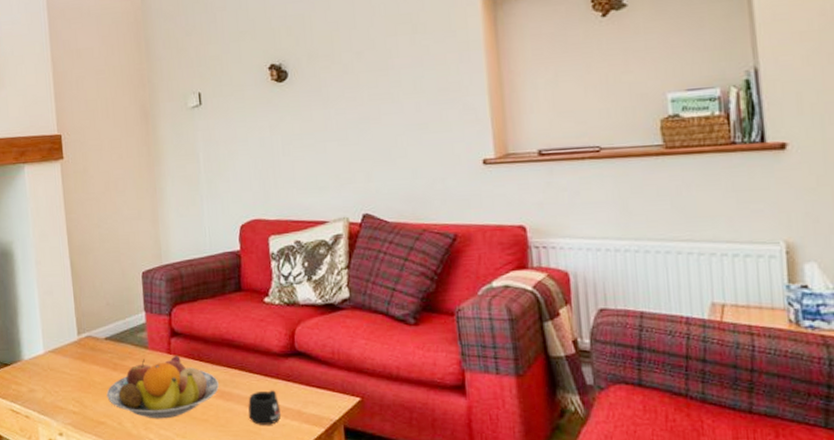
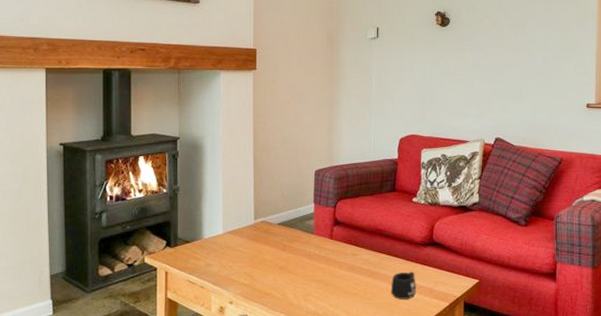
fruit bowl: present [106,355,219,419] -> none [274,240,369,292]

